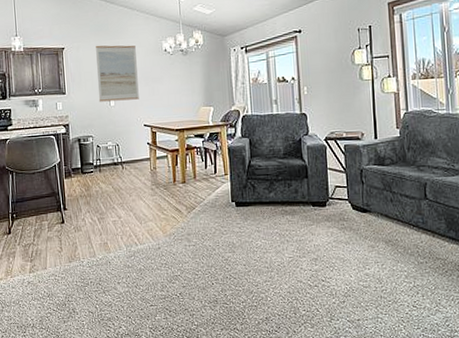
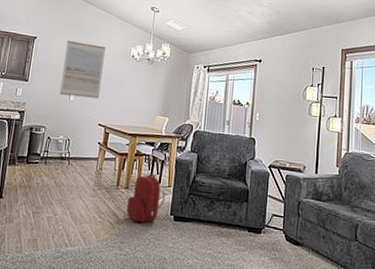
backpack: none [186,165,224,214] -> present [126,174,166,223]

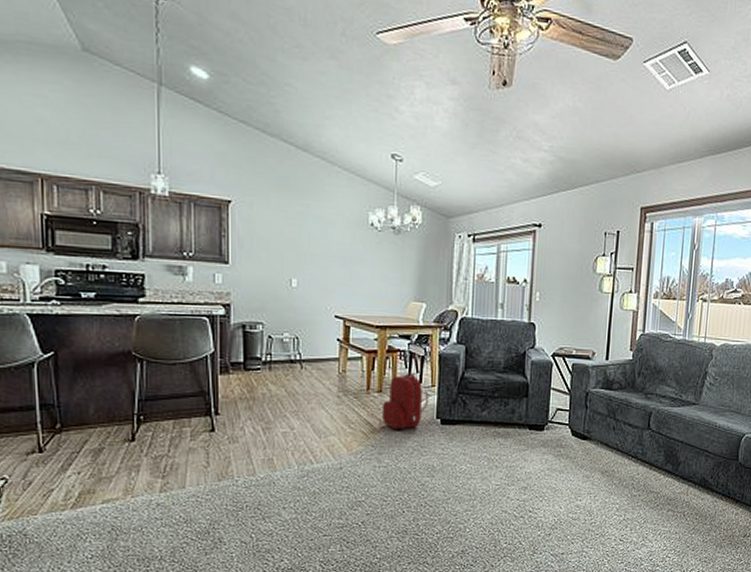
wall art: present [59,40,105,99] -> none [275,204,332,283]

